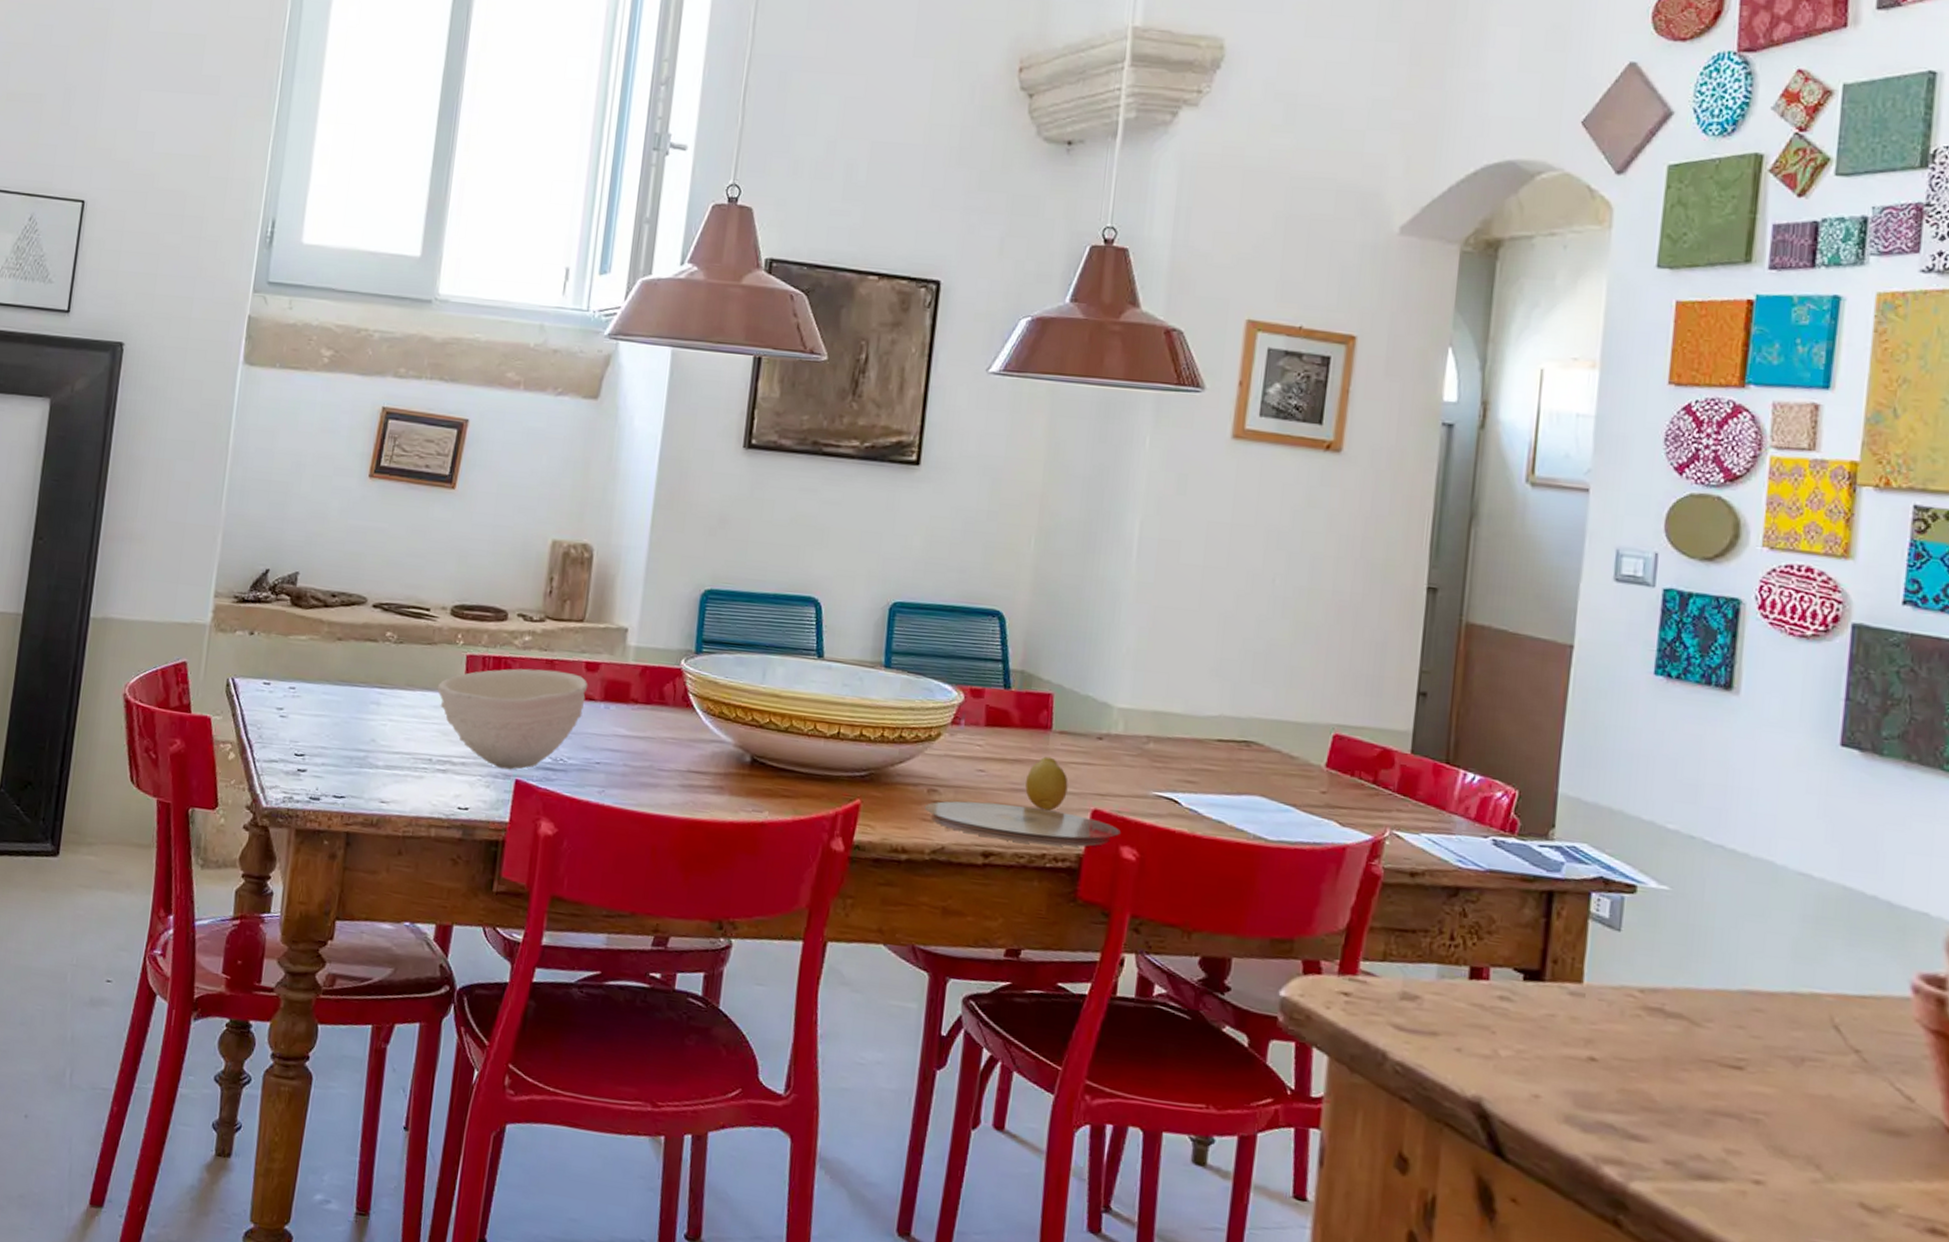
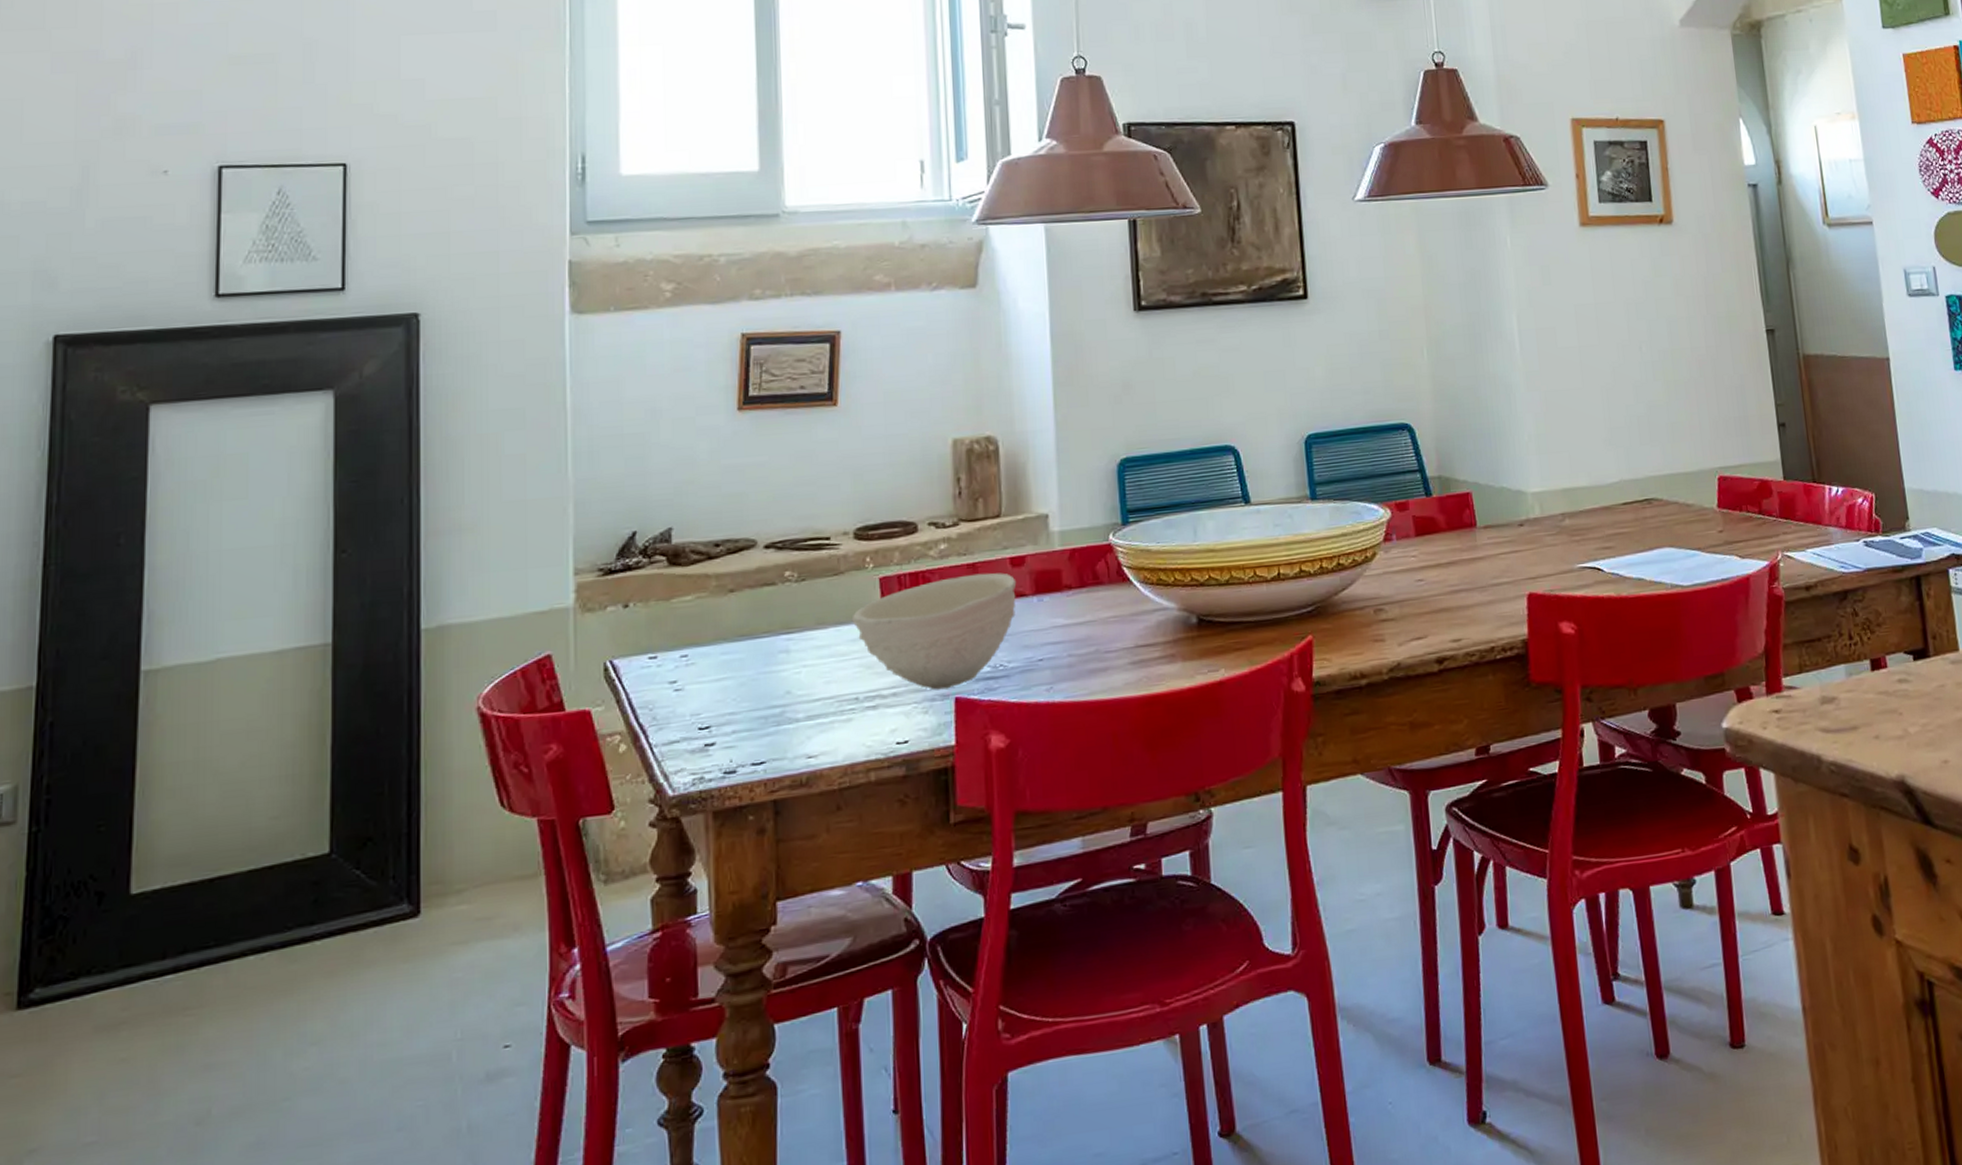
plate: present [924,801,1121,847] -> none [1374,602,1557,644]
fruit: present [1025,756,1069,811] -> none [1462,552,1502,605]

